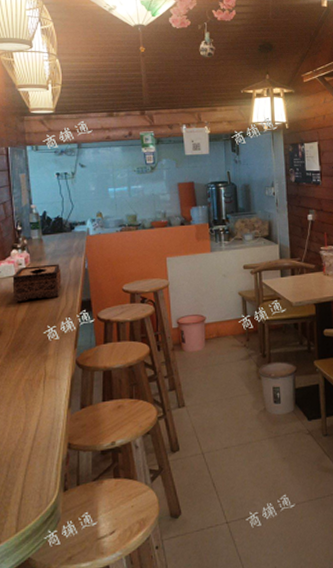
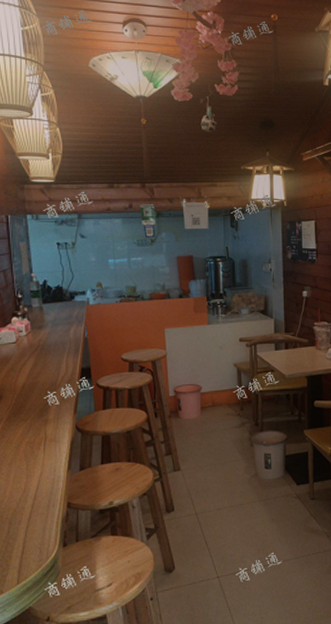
tissue box: present [12,264,62,302] -> none [13,332,62,368]

